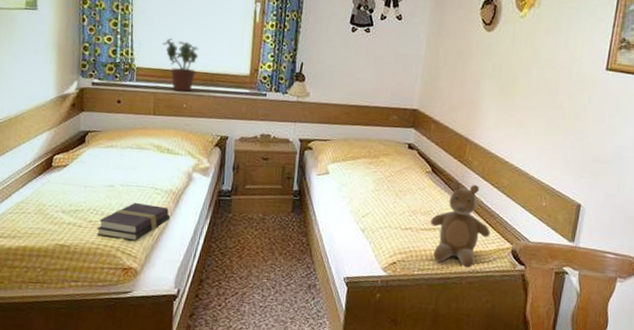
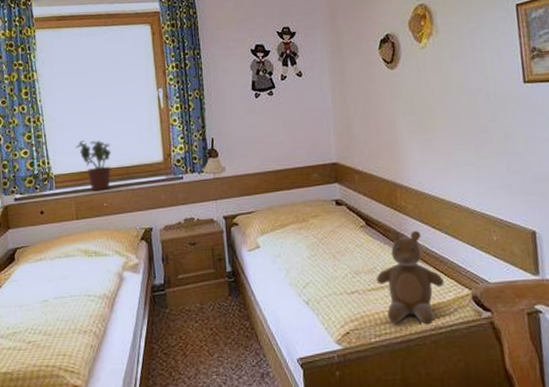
book: present [96,202,171,241] -> none [36,313,108,357]

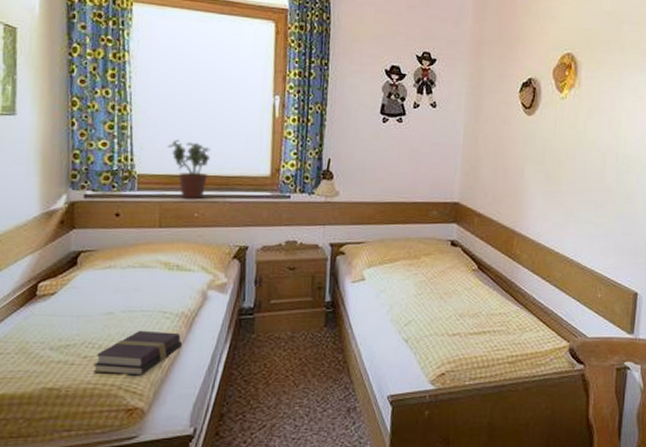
book: none [36,313,108,357] -> present [92,330,183,376]
teddy bear: present [376,230,444,325] -> none [479,277,545,373]

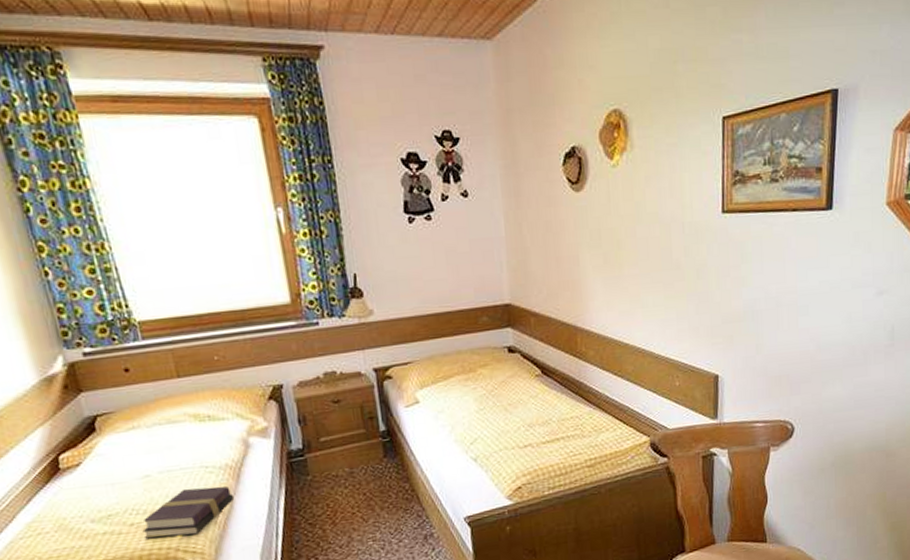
potted plant: present [167,139,211,199] -> none [164,275,220,342]

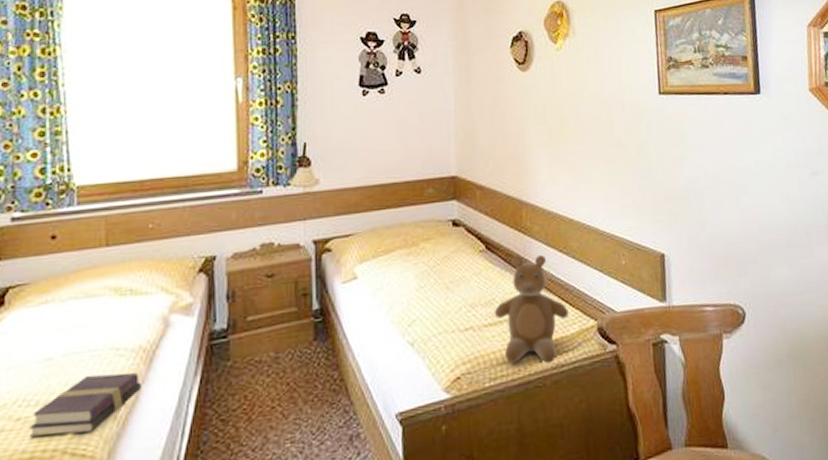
teddy bear: none [551,377,623,475] -> present [494,254,569,364]

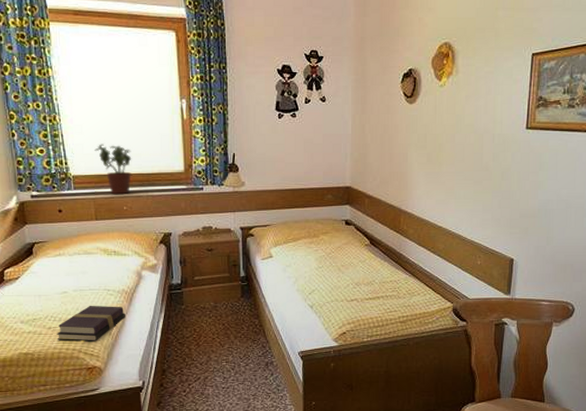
potted plant: none [112,140,165,209] -> present [94,144,132,195]
teddy bear: present [494,254,569,364] -> none [373,250,431,330]

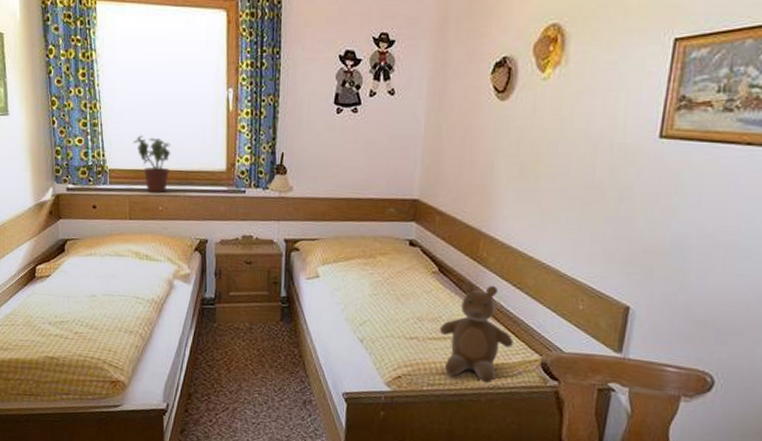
book: present [56,305,126,341] -> none [82,312,154,353]
teddy bear: none [373,250,431,330] -> present [439,281,513,384]

